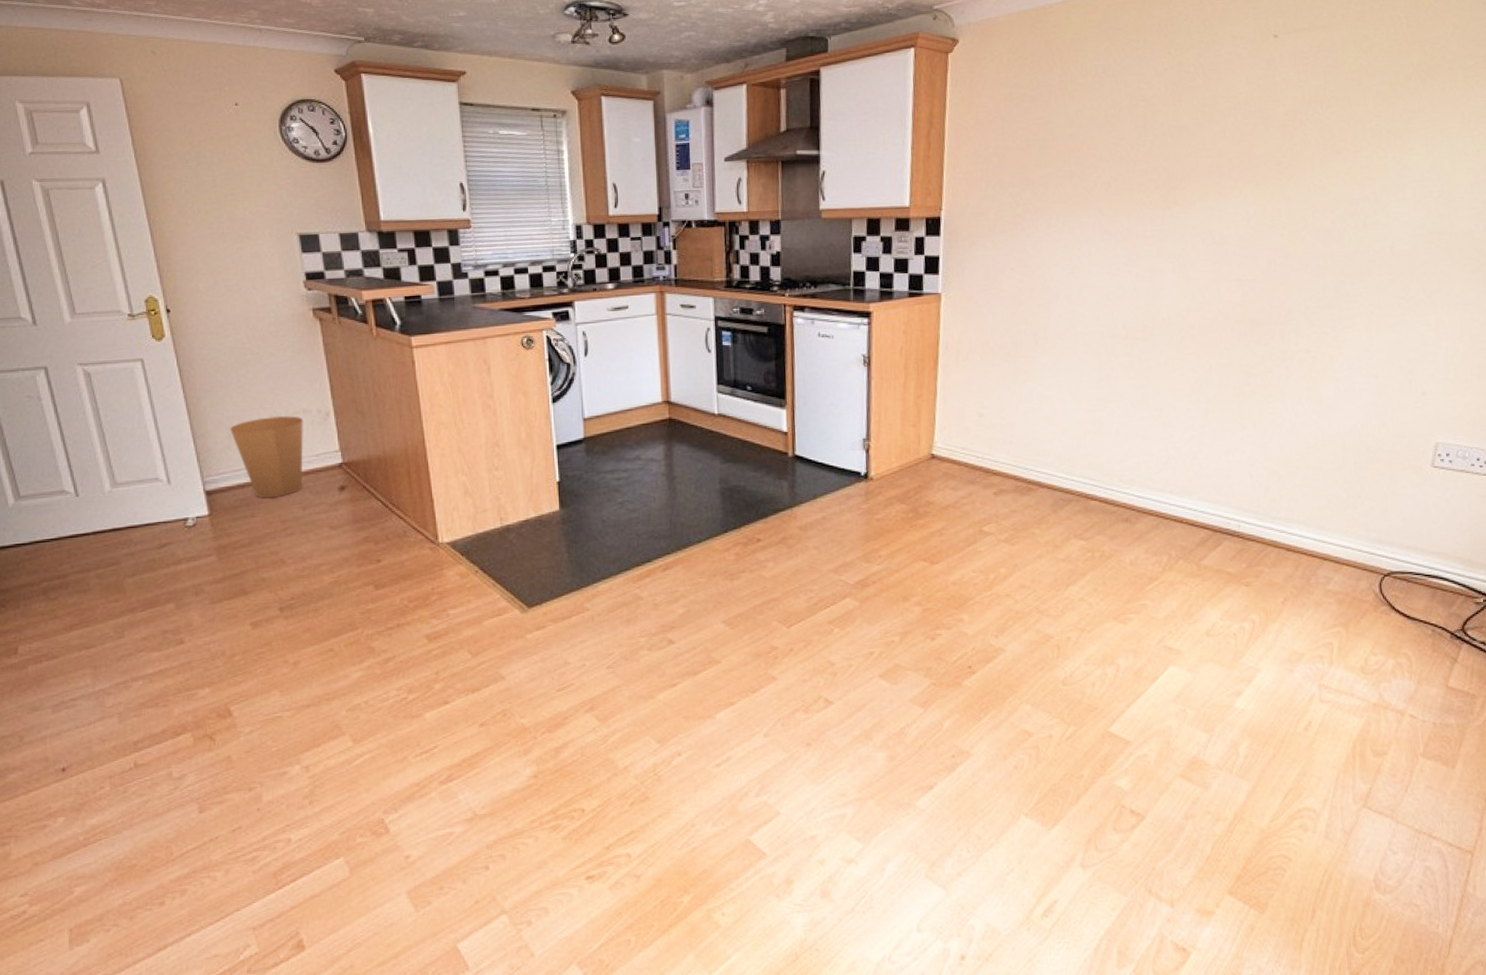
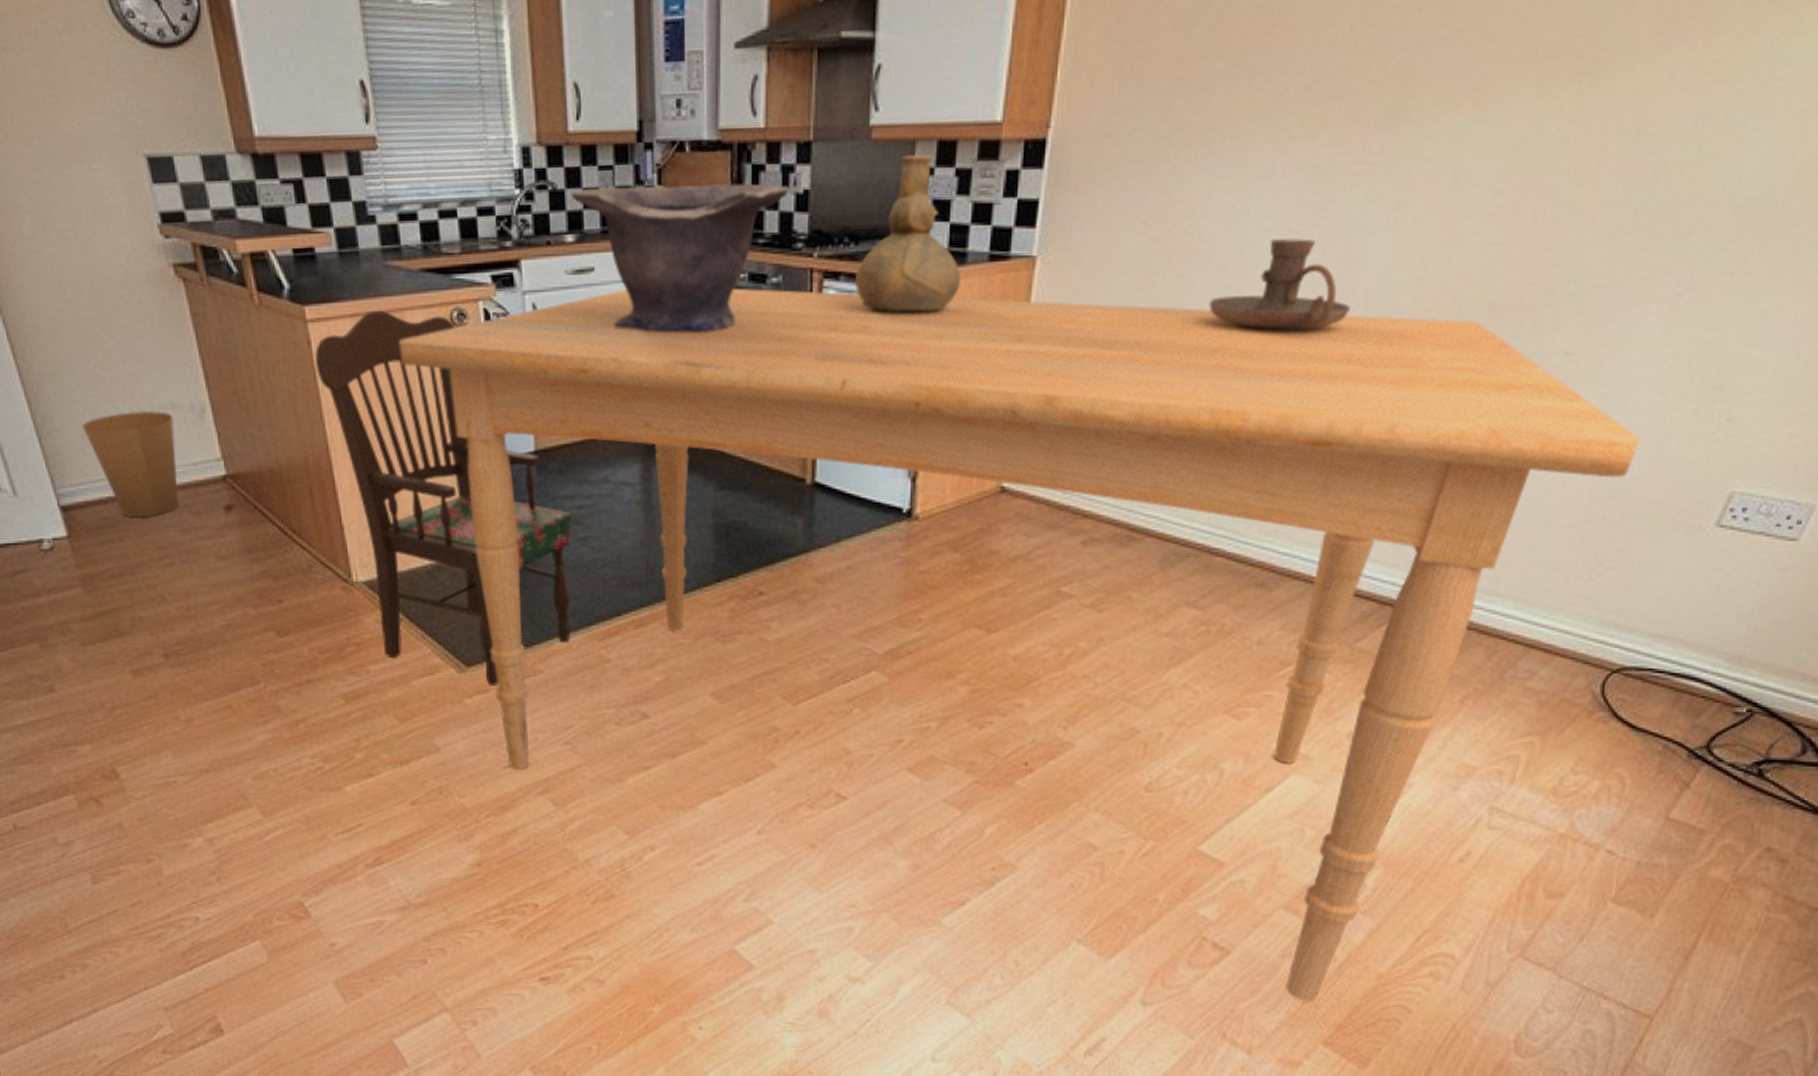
dining chair: none [418,338,613,623] -> present [315,309,572,686]
dining table: none [481,318,1369,857] -> present [398,288,1641,1002]
decorative bowl: none [611,248,767,351] -> present [571,183,790,333]
vase: none [816,228,890,333] -> present [855,155,960,312]
candle holder: none [1063,279,1159,340] -> present [1209,238,1350,330]

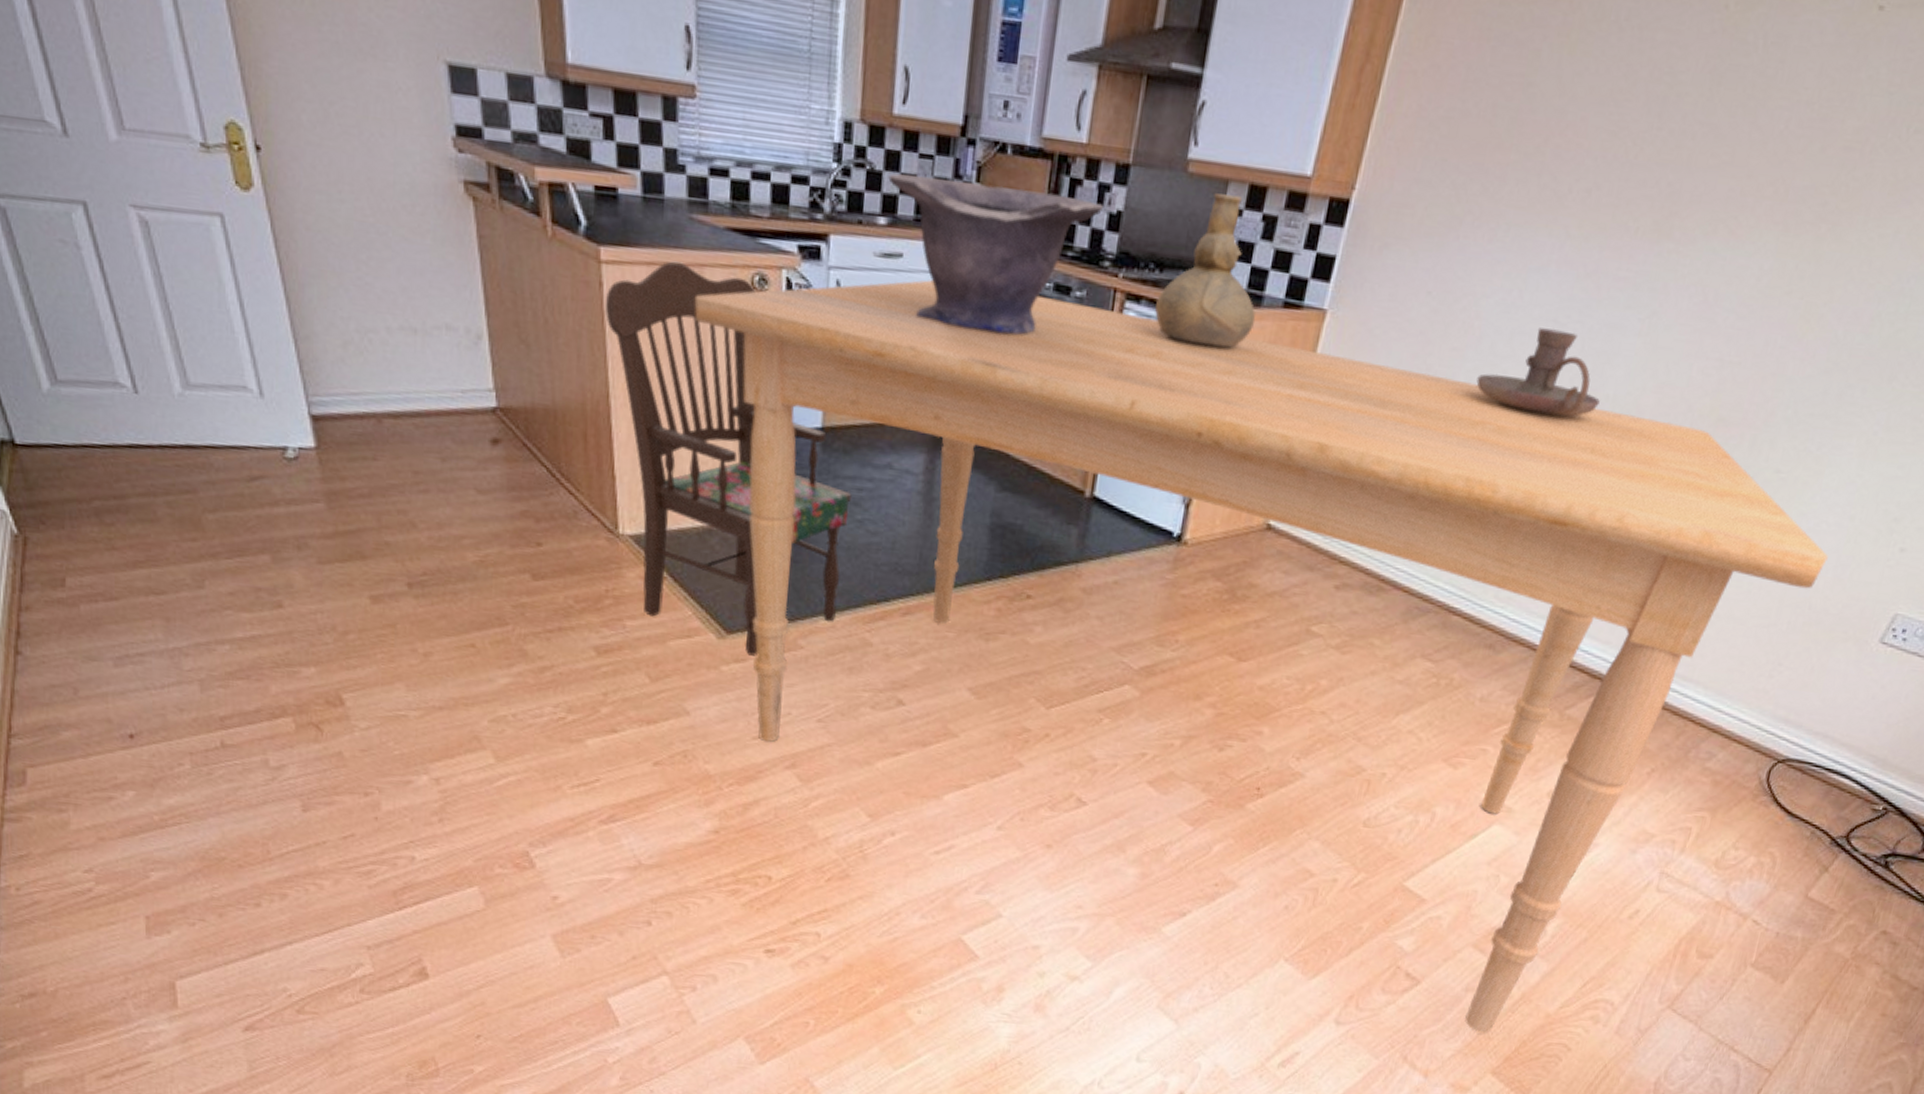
trash can: present [83,410,179,517] -> none [345,327,446,439]

